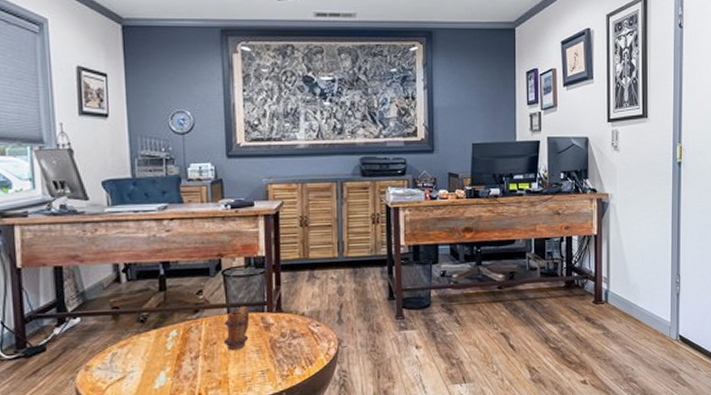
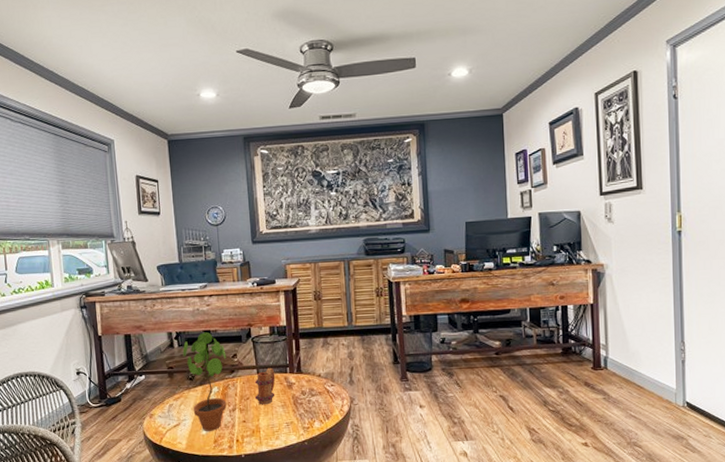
potted plant: none [132,263,189,385] -> present [182,332,227,431]

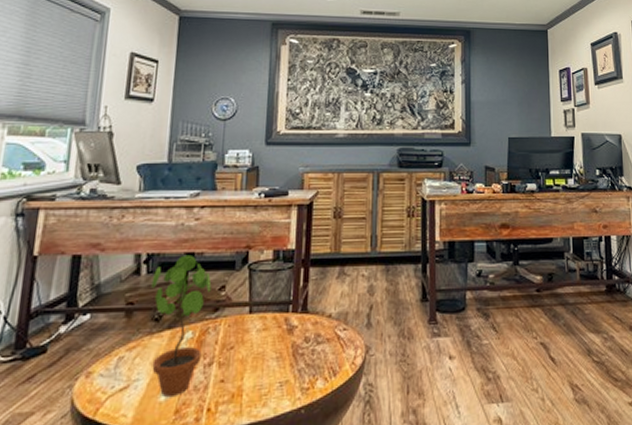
mug: present [254,367,276,405] -> none [241,304,273,357]

